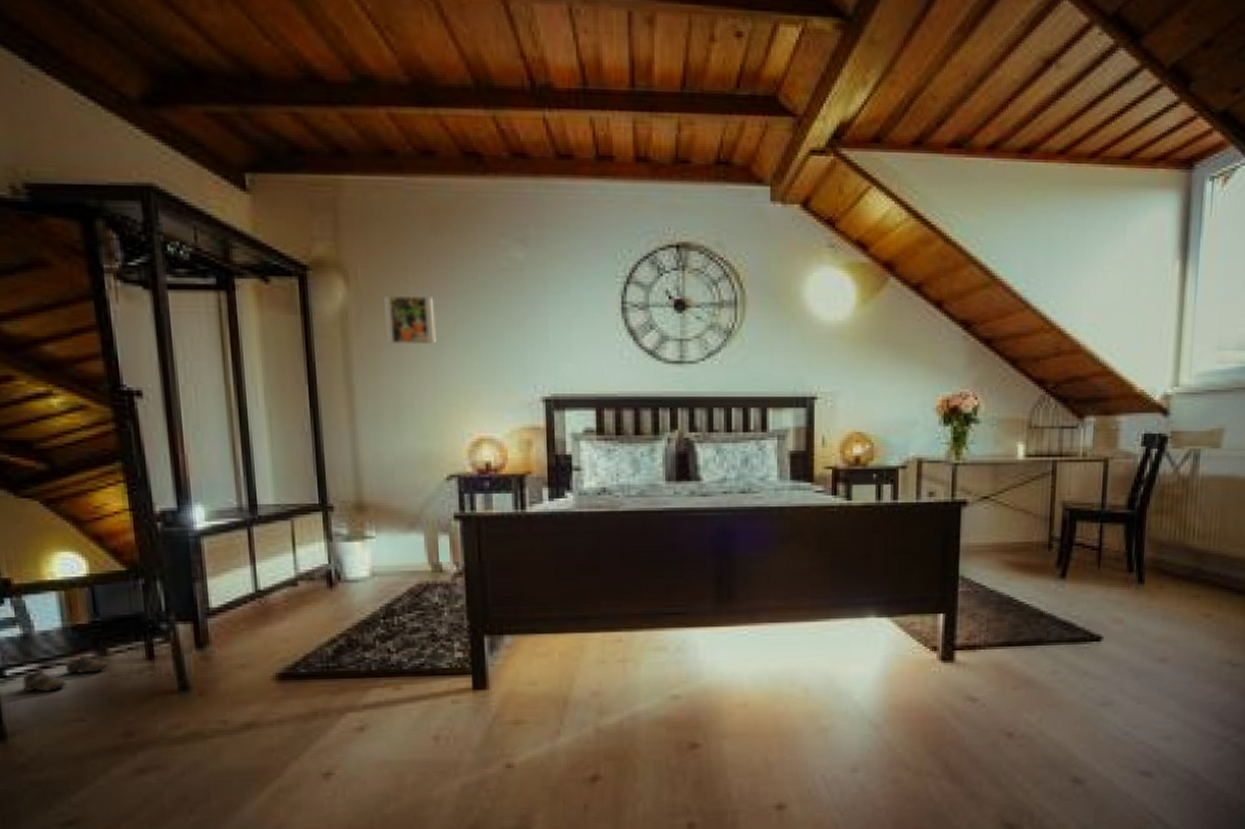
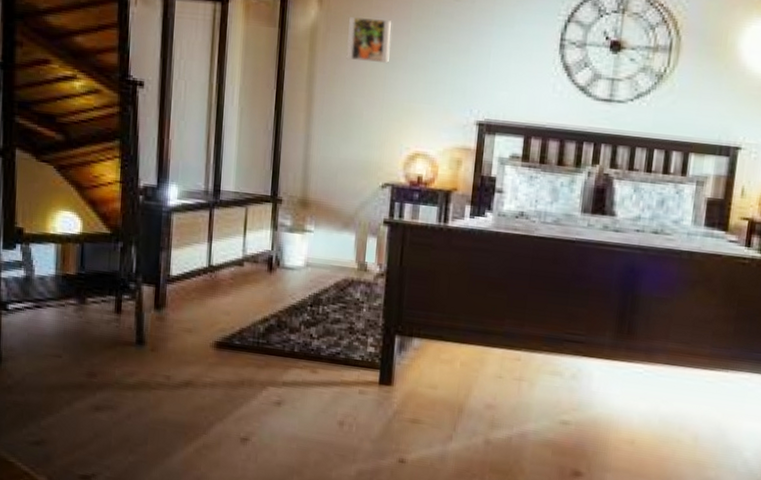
boots: present [22,654,109,692] -> none [19,301,86,328]

